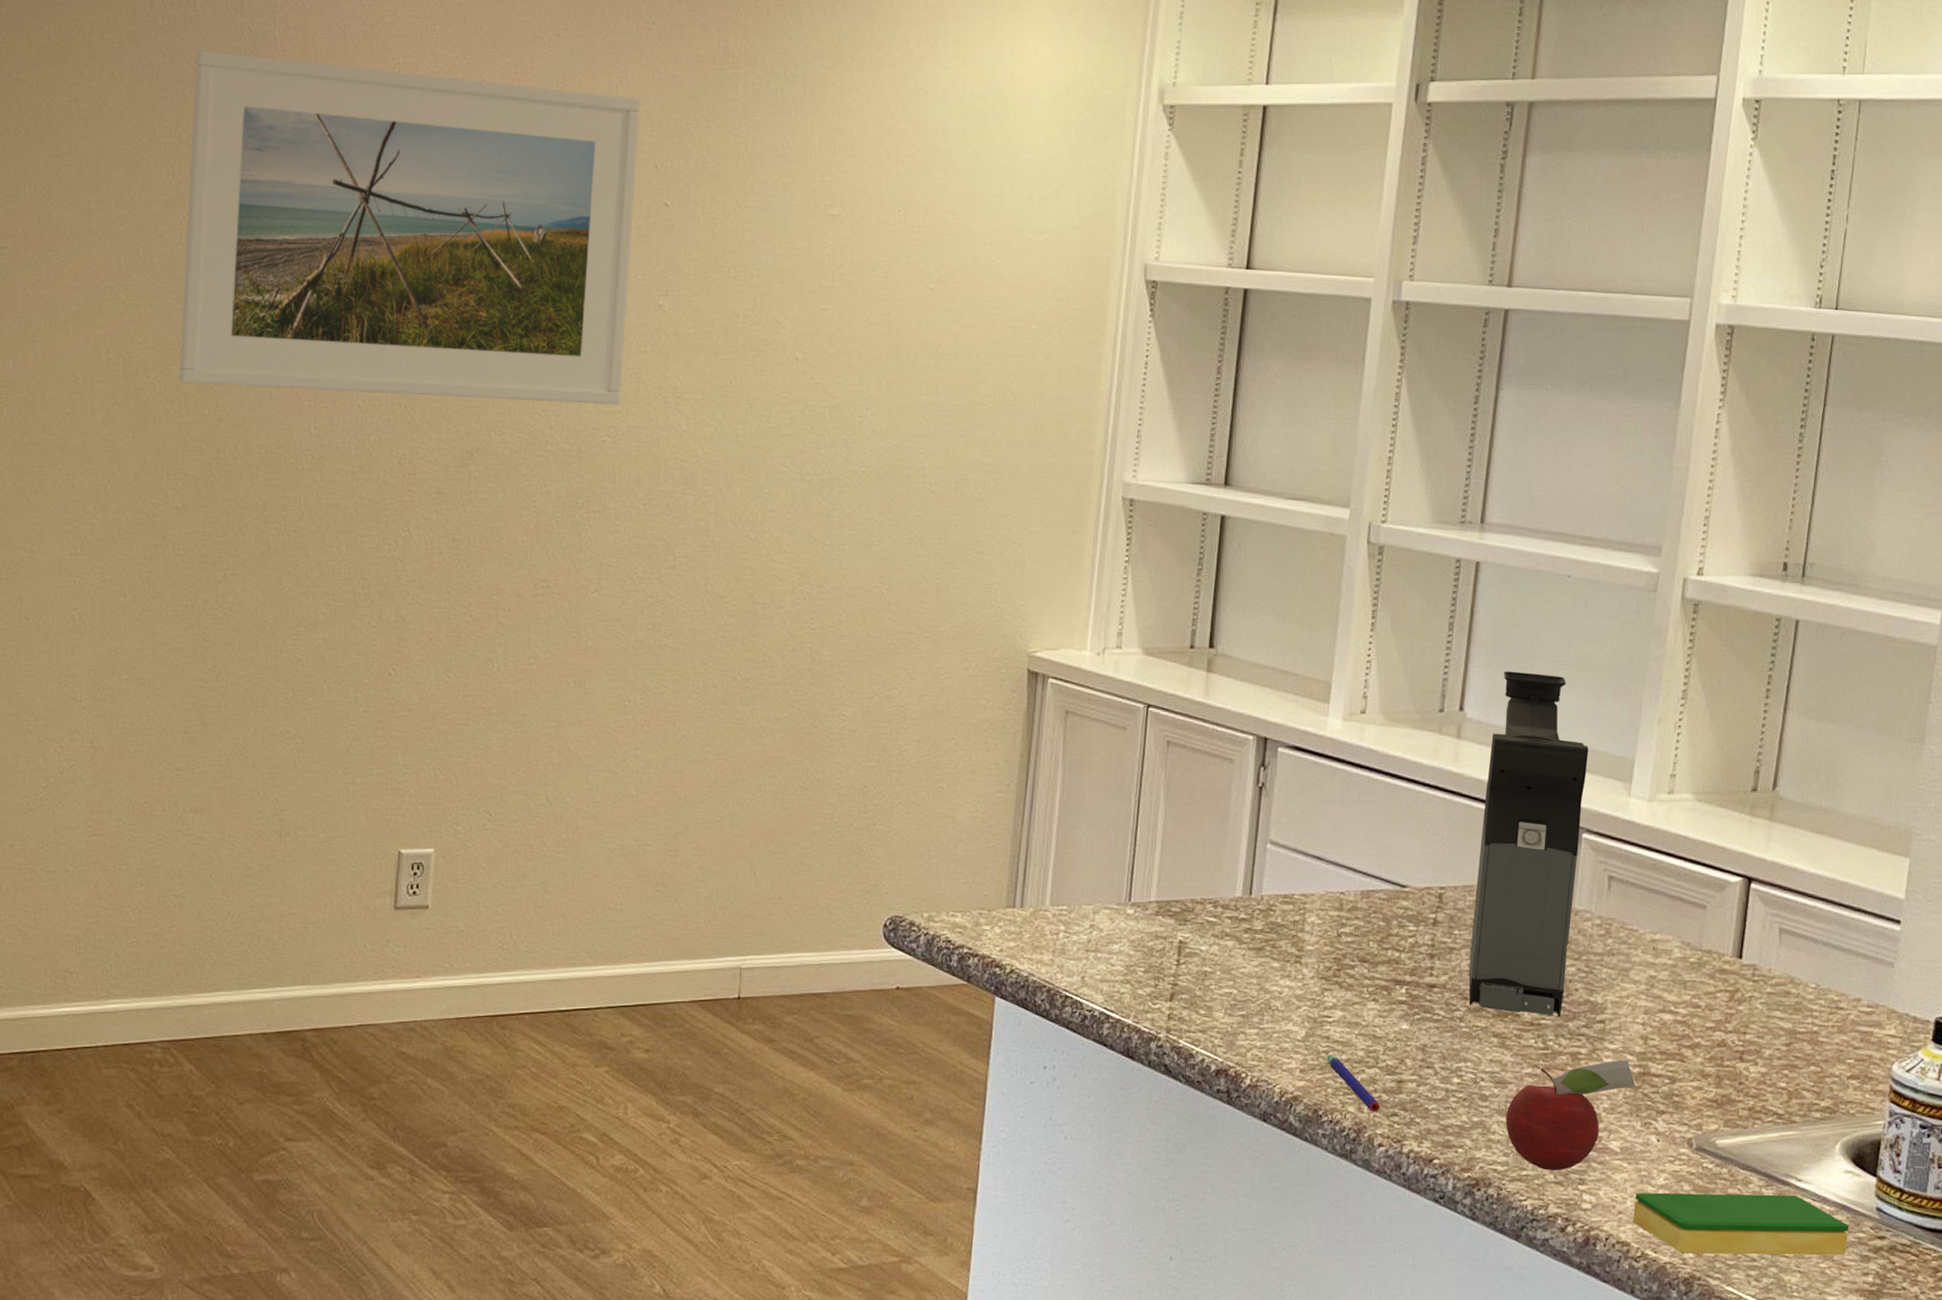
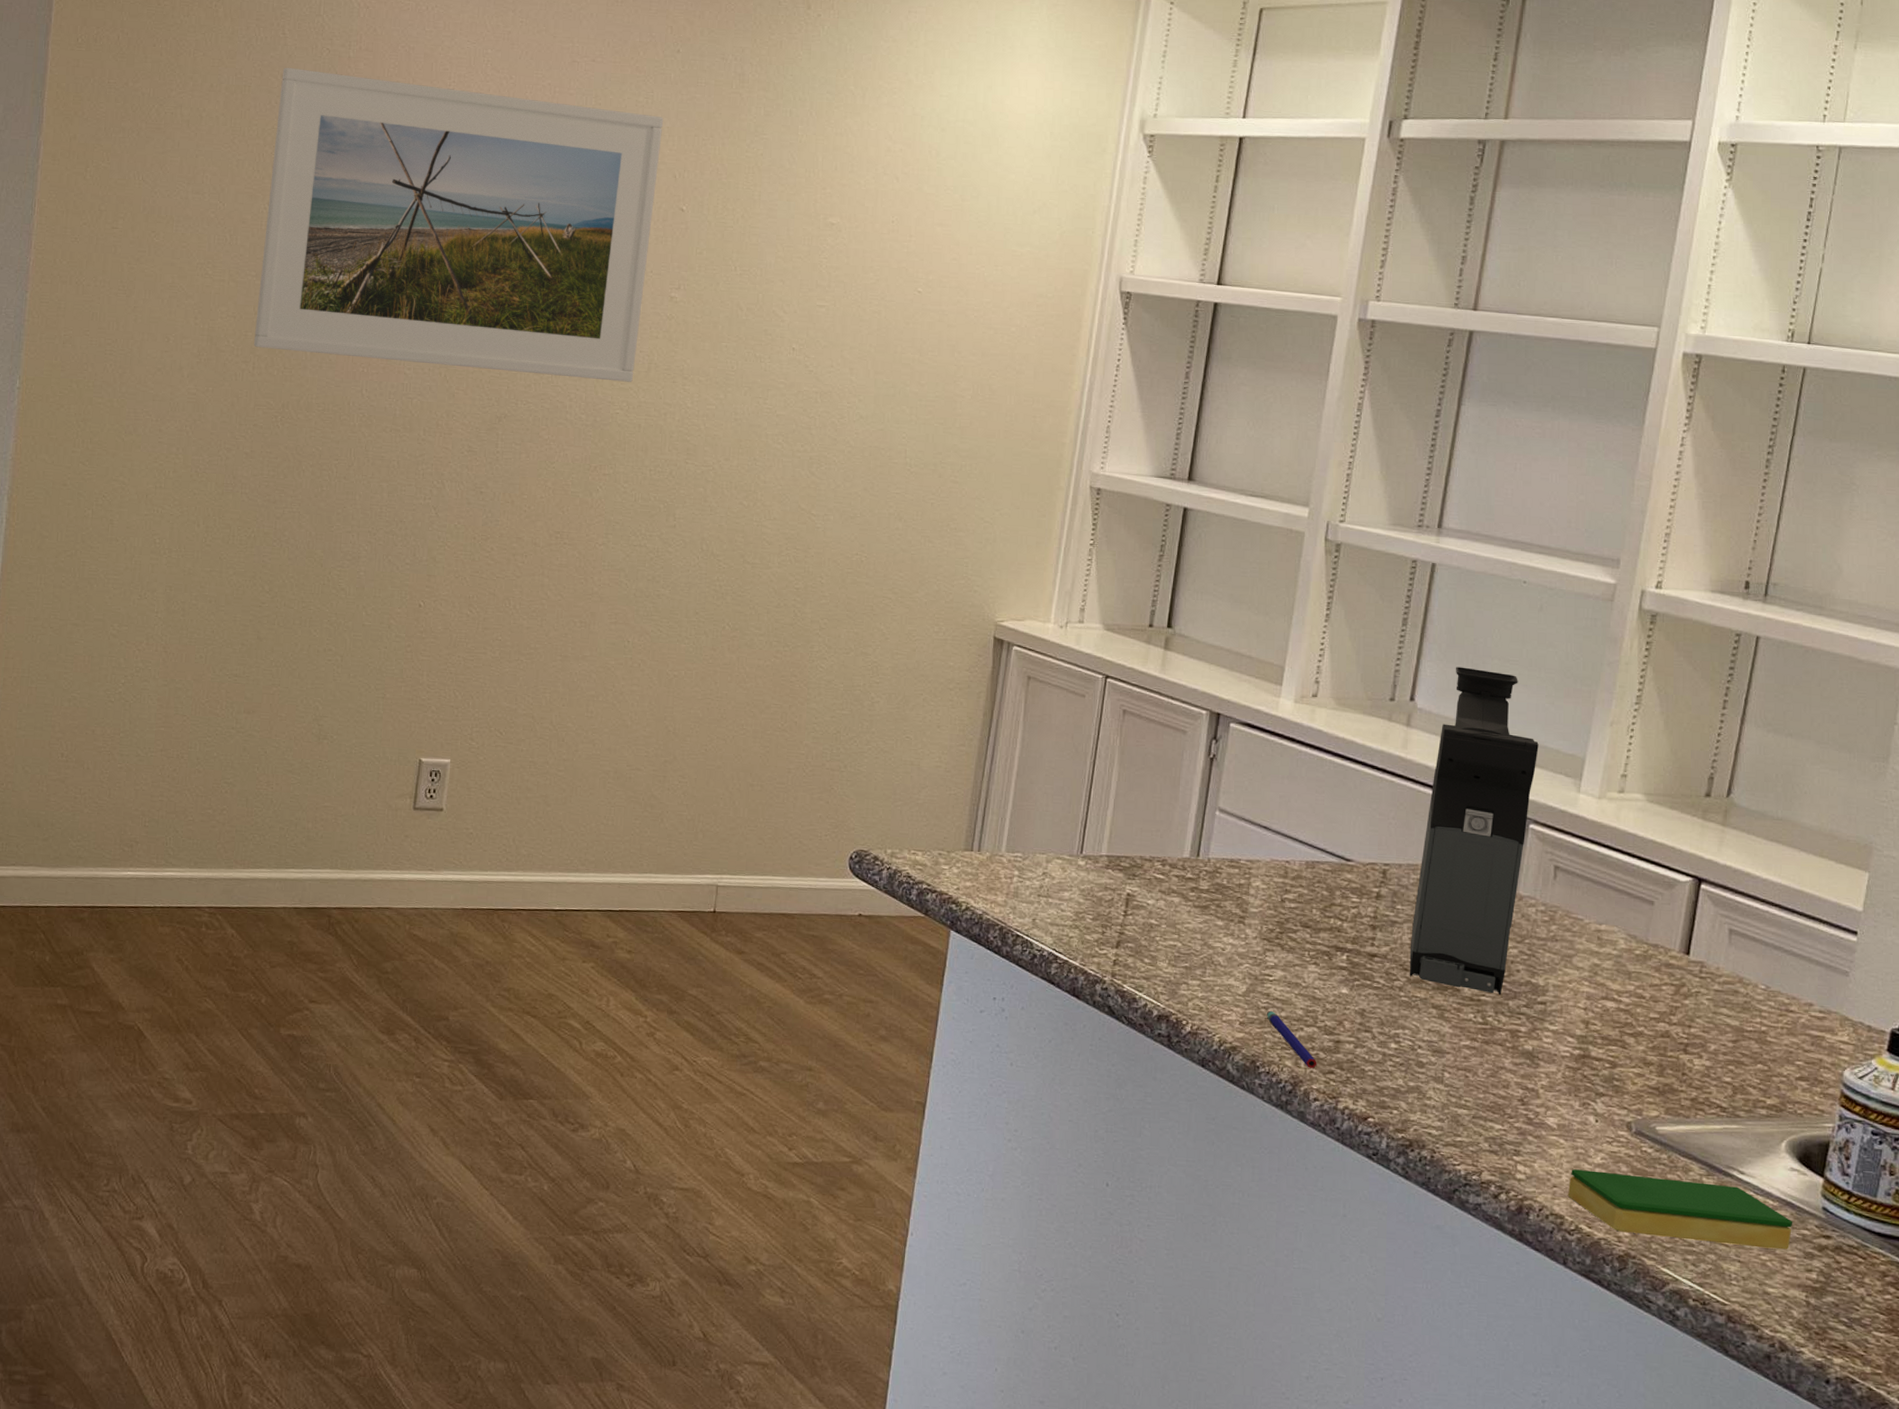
fruit: present [1506,1060,1636,1170] -> none [1442,1041,1575,1140]

